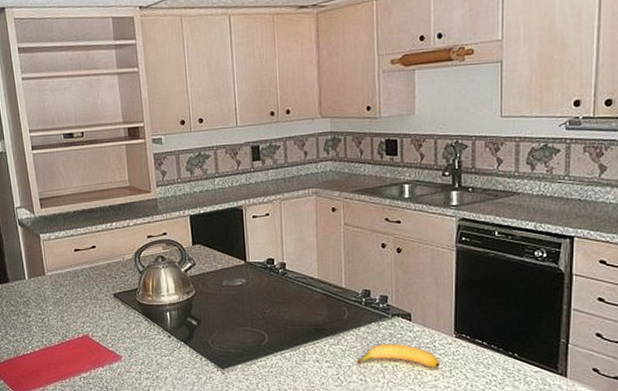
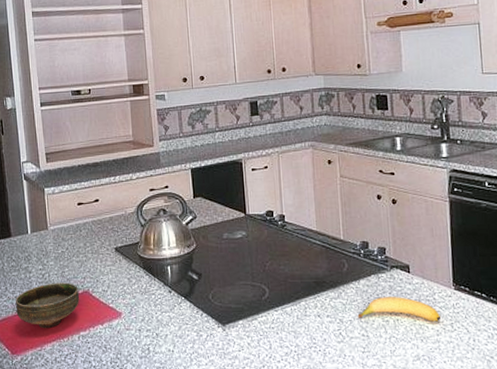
bowl: none [16,327,80,370] -> present [16,282,80,329]

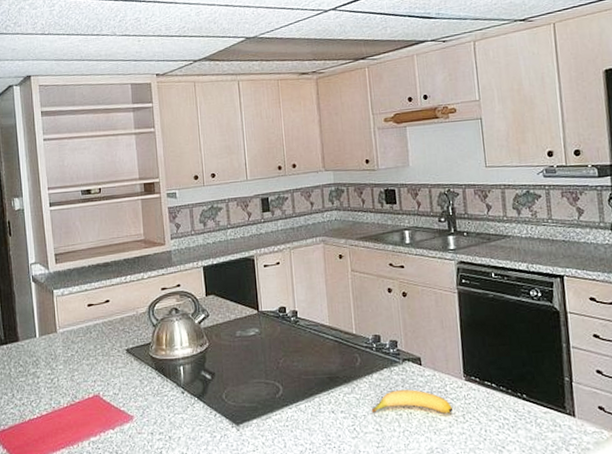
bowl: present [16,282,80,329] -> none [23,386,90,436]

